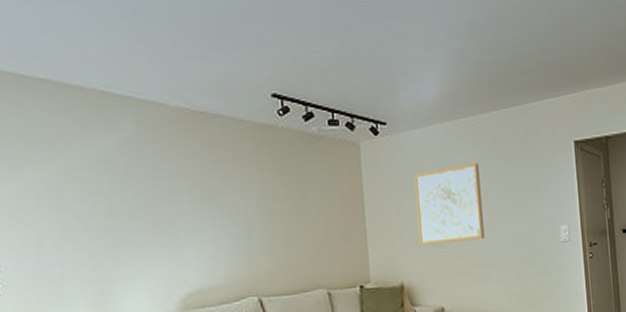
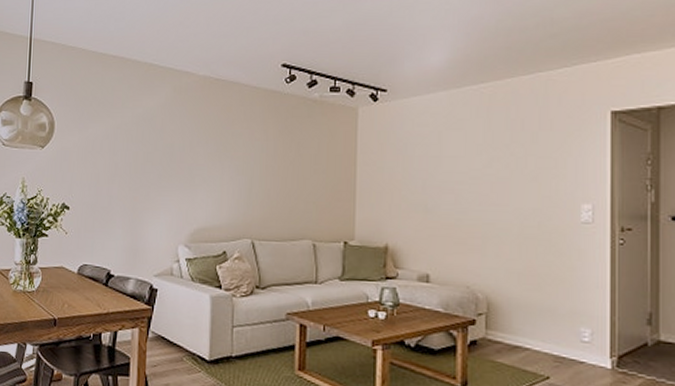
wall art: present [414,162,485,246] -> none [409,131,485,211]

